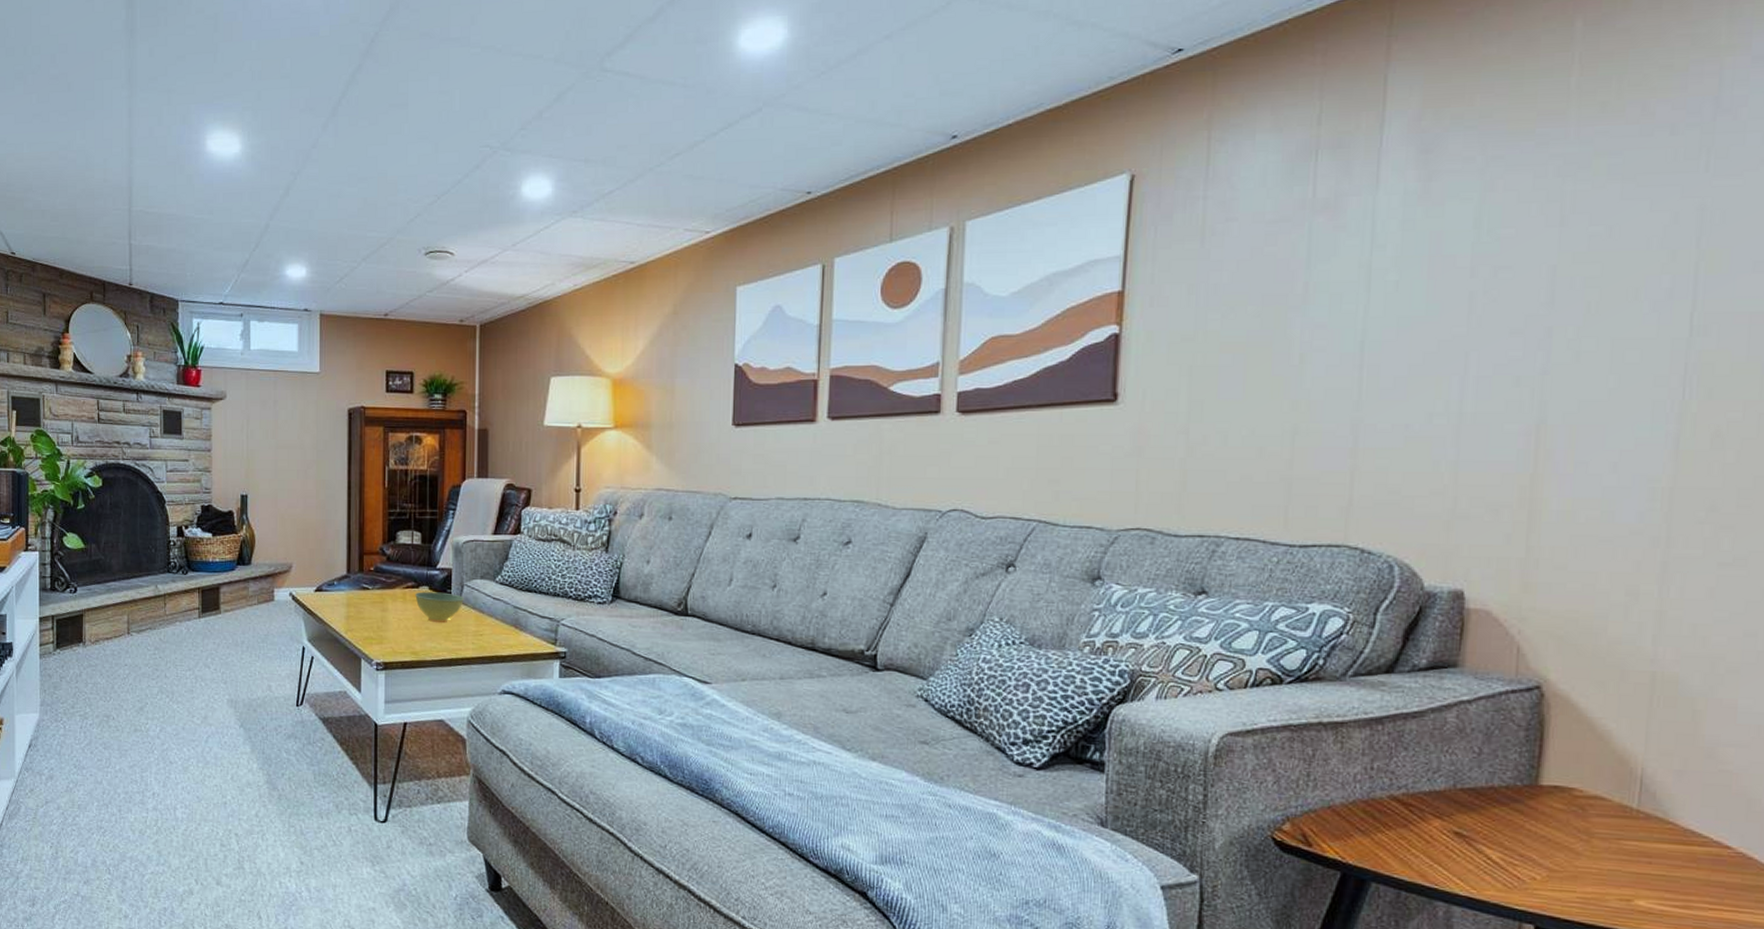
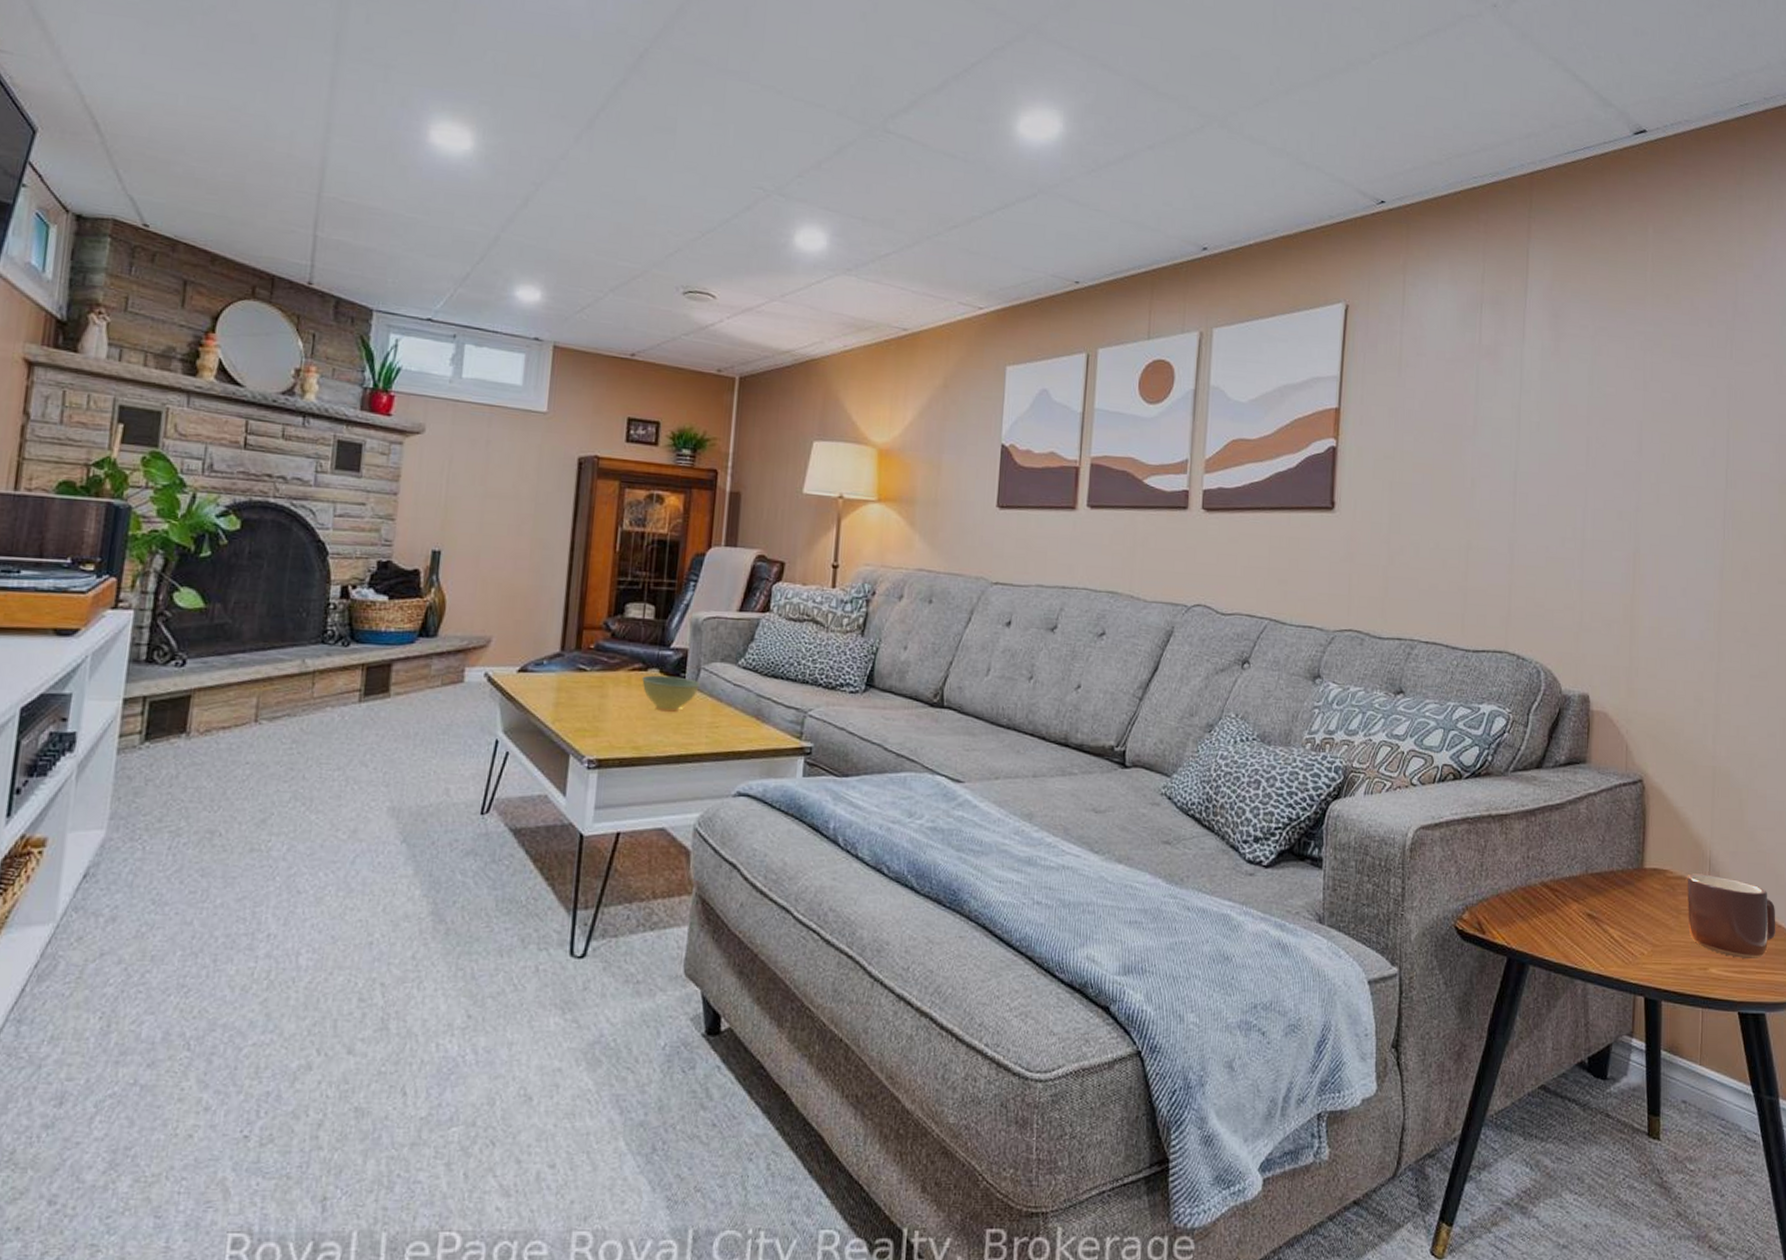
mug: none [1603,793,1745,895] -> present [1687,873,1776,960]

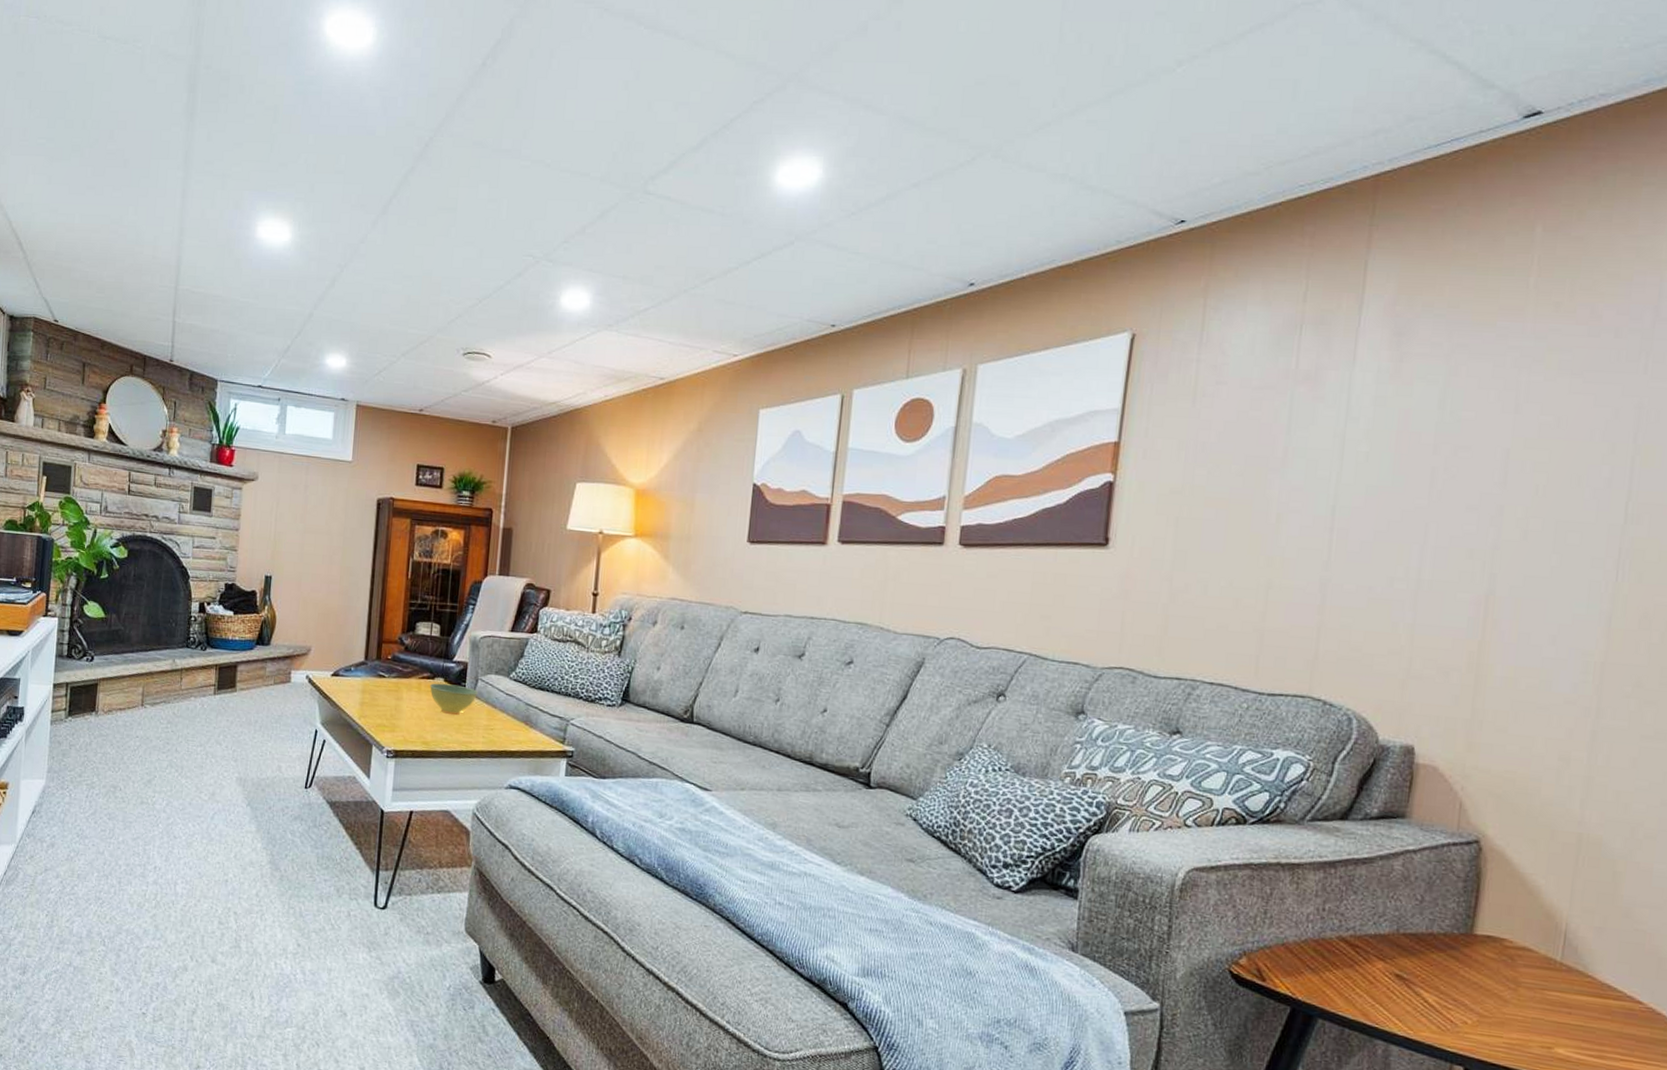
mug: present [1687,873,1776,960] -> none [1529,945,1655,1046]

